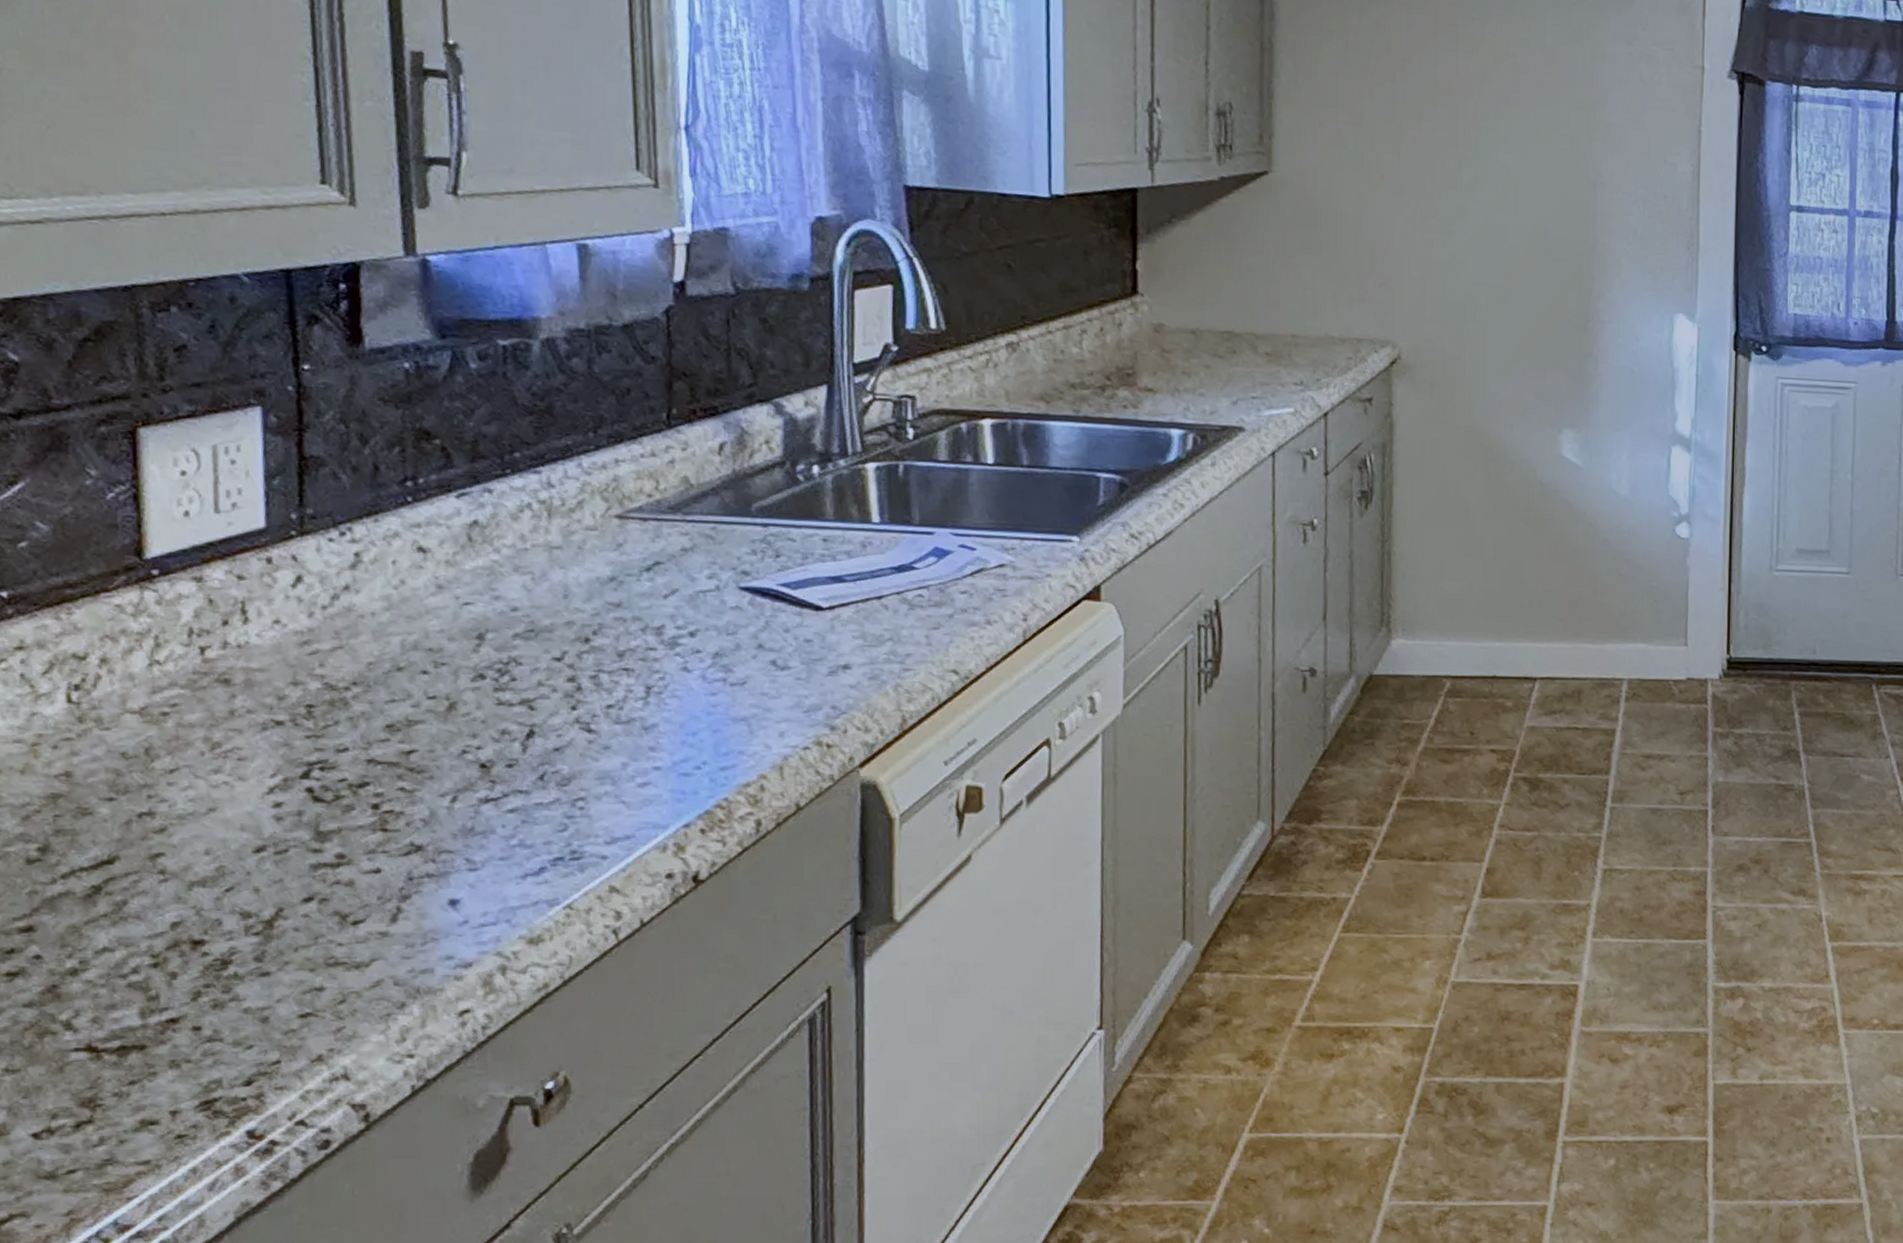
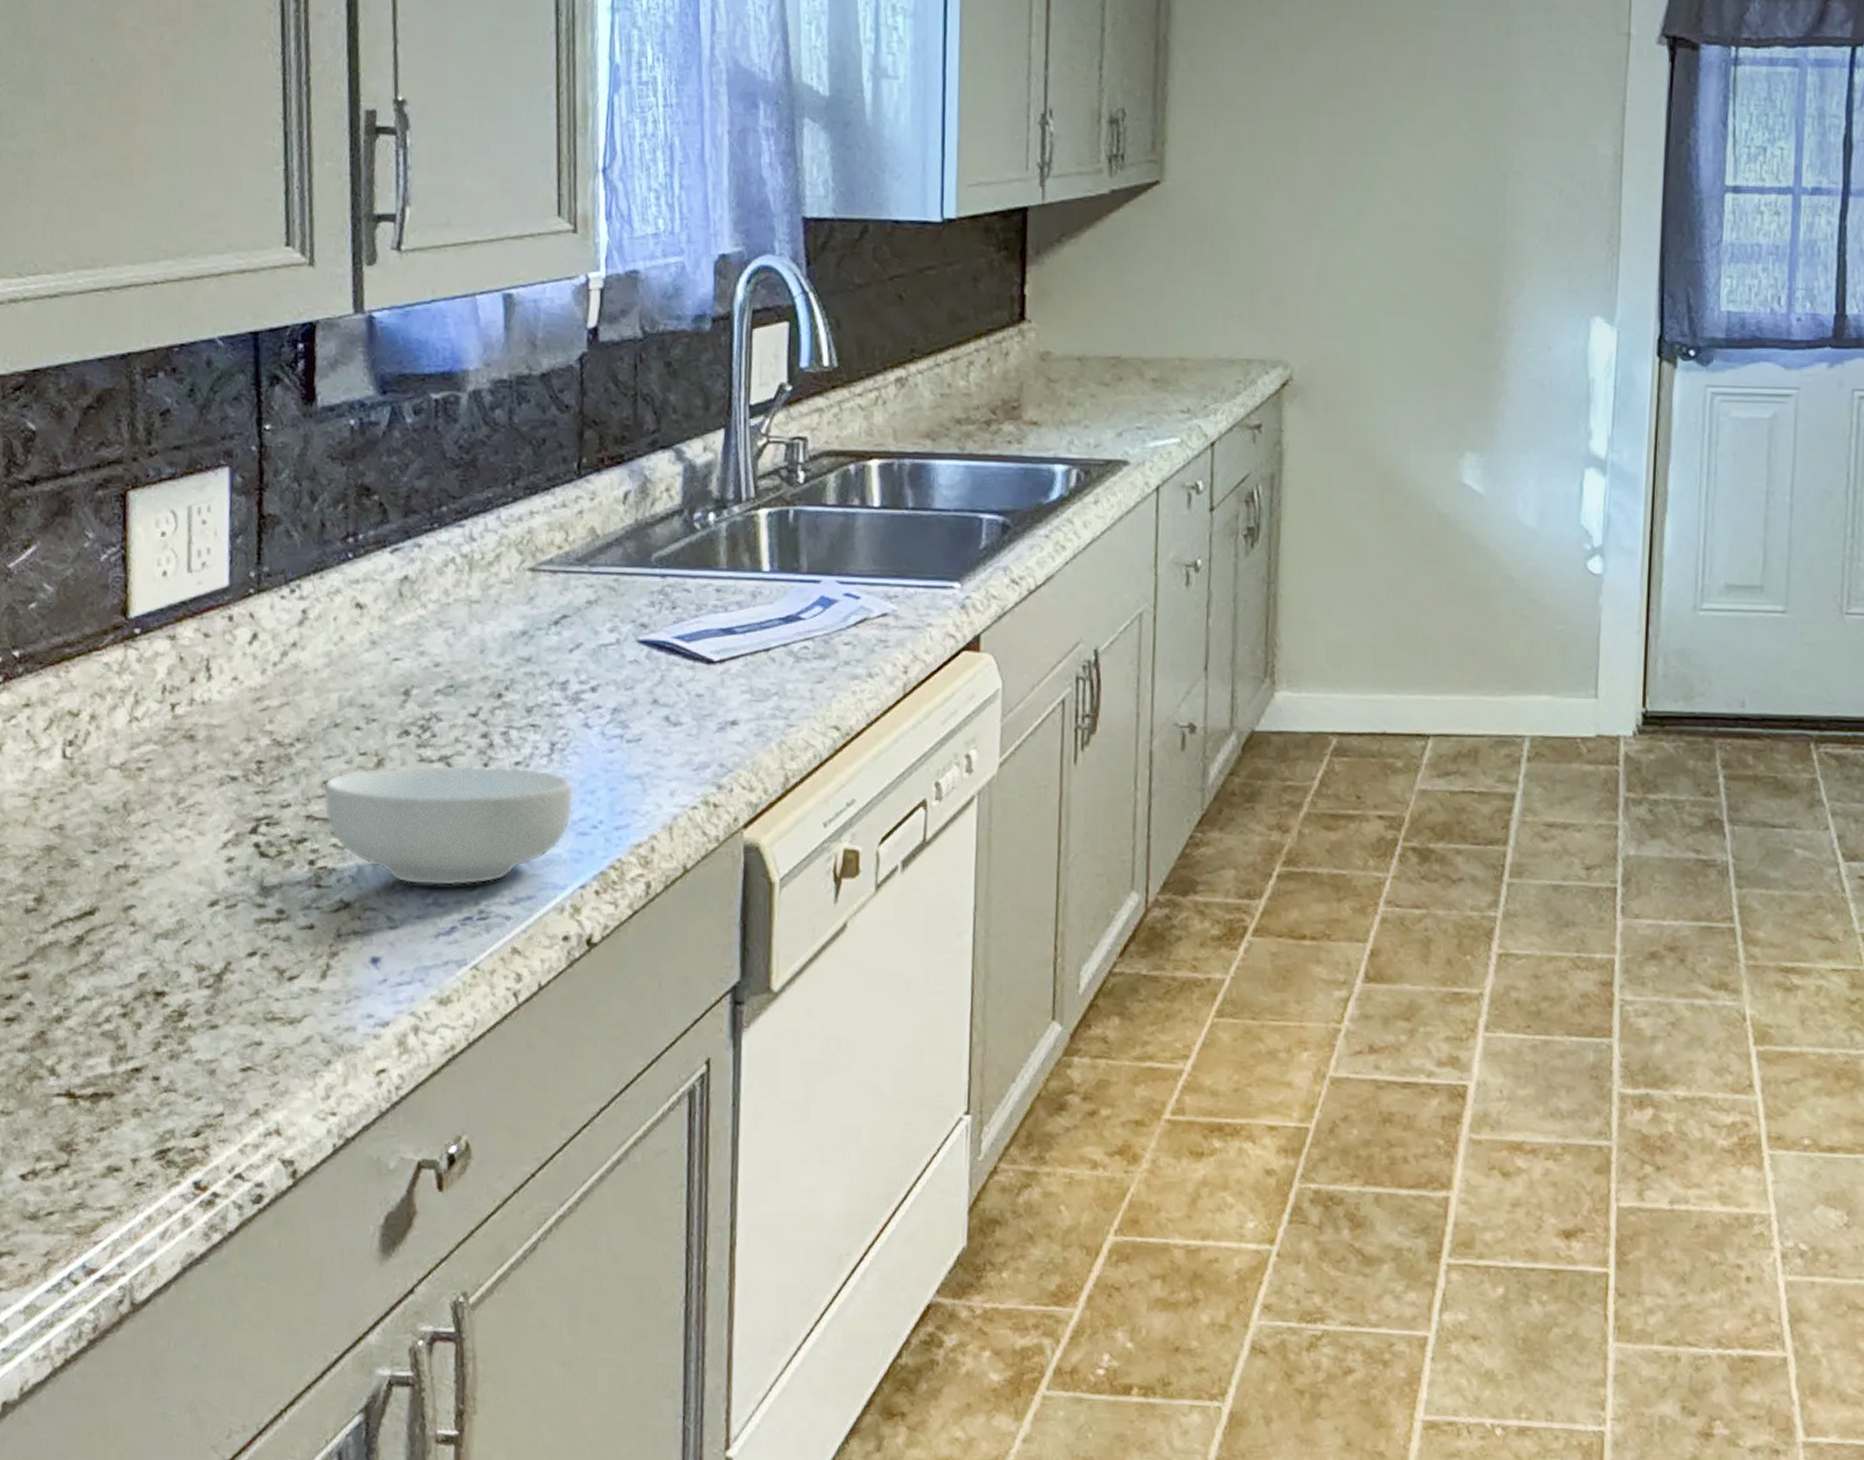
cereal bowl: none [387,708,674,828] -> present [324,765,573,887]

